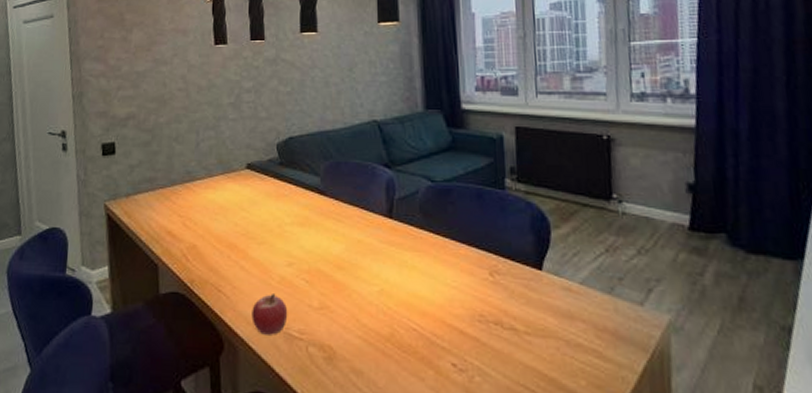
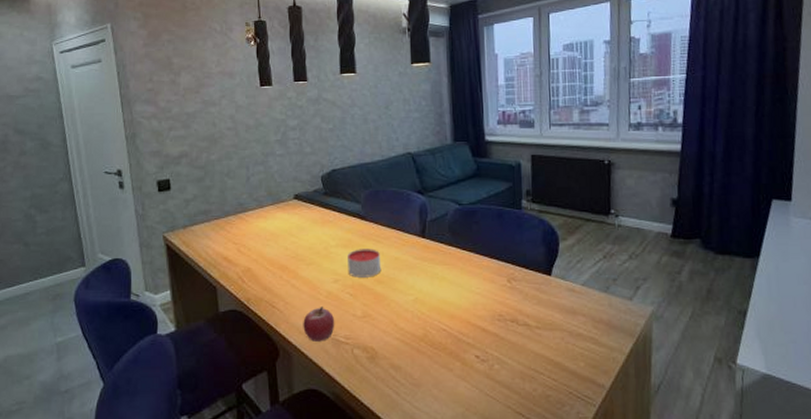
candle: none [304,228,342,262] -> present [348,249,382,278]

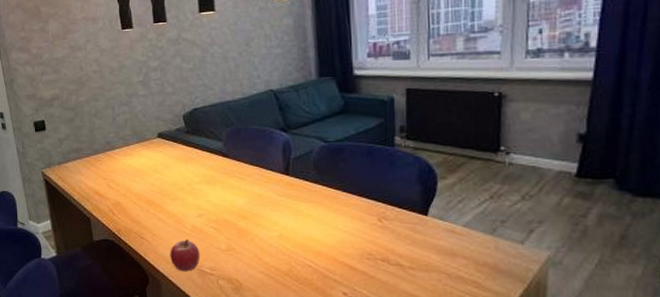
candle: present [348,249,382,278] -> none [211,185,245,213]

